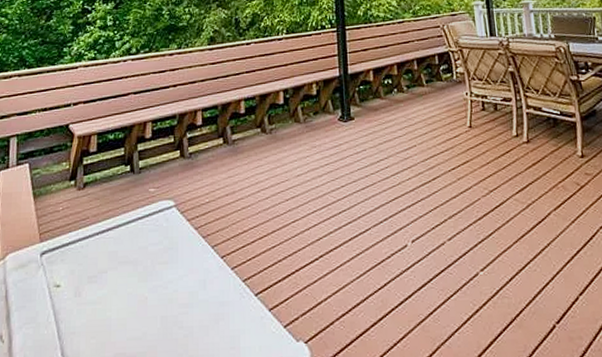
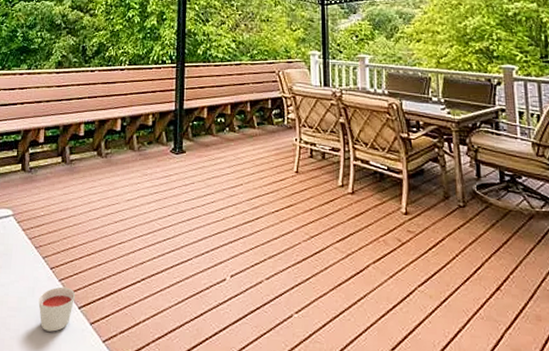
candle: none [211,274,251,324] -> present [38,286,76,332]

